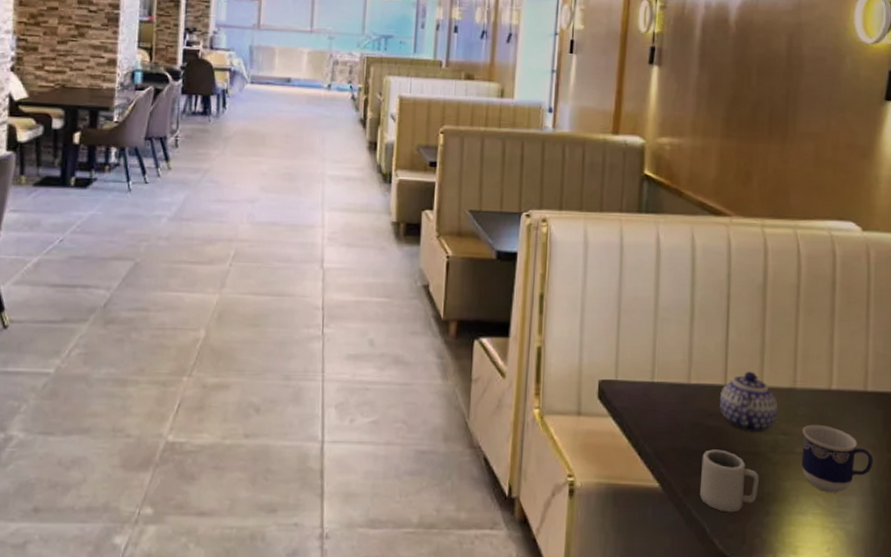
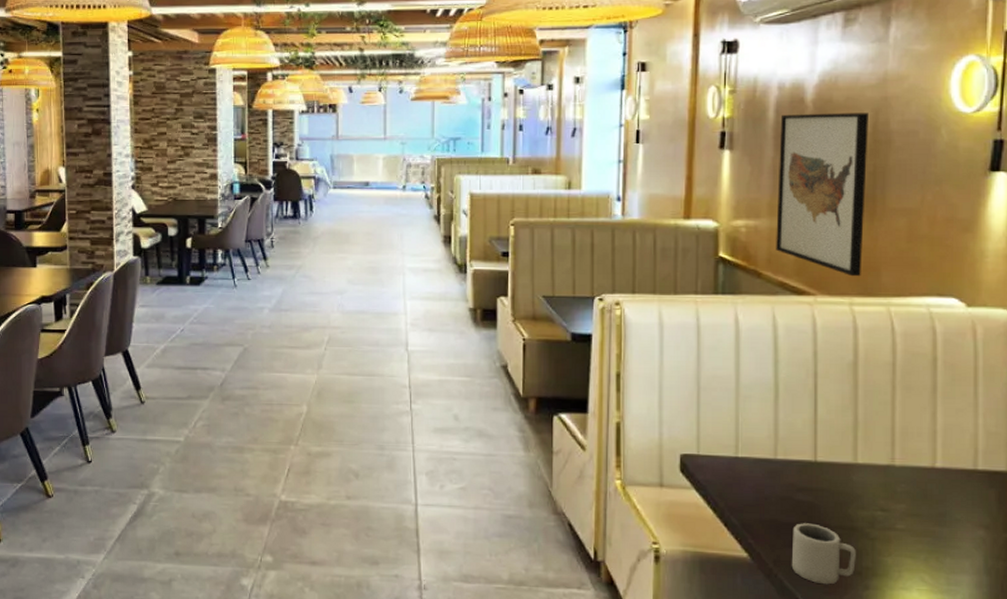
wall art: none [697,33,784,199] -> present [776,112,868,277]
teapot: present [720,371,778,431] -> none [810,448,875,507]
cup: present [801,424,873,493] -> none [904,501,987,571]

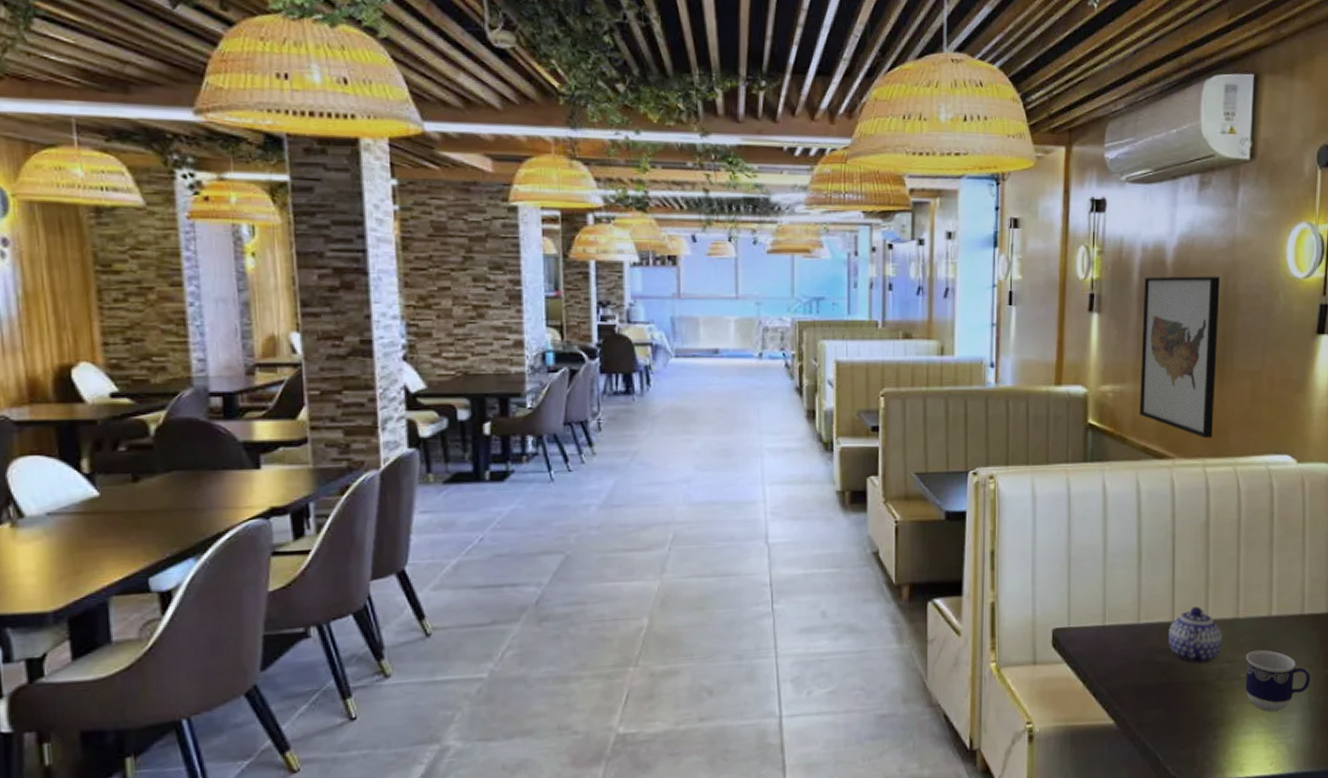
cup: present [791,523,857,585] -> none [1152,682,1208,741]
teapot: none [810,448,875,507] -> present [1169,606,1223,663]
cup: none [904,501,987,571] -> present [1246,649,1311,712]

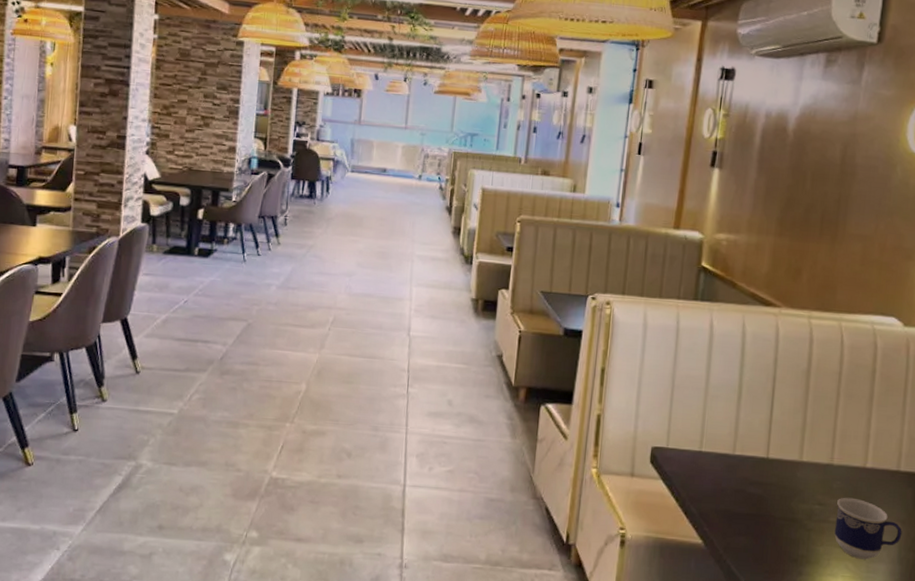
wall art: present [1140,276,1220,439] -> none [751,140,839,293]
teapot: present [1169,606,1223,663] -> none [761,447,816,501]

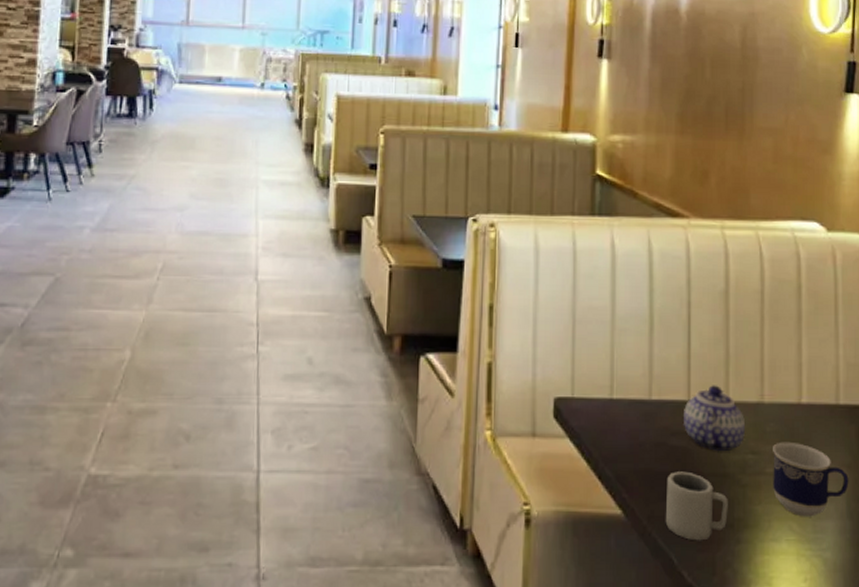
cup: none [738,514,795,570] -> present [665,471,729,541]
teapot: none [761,447,816,501] -> present [684,385,746,451]

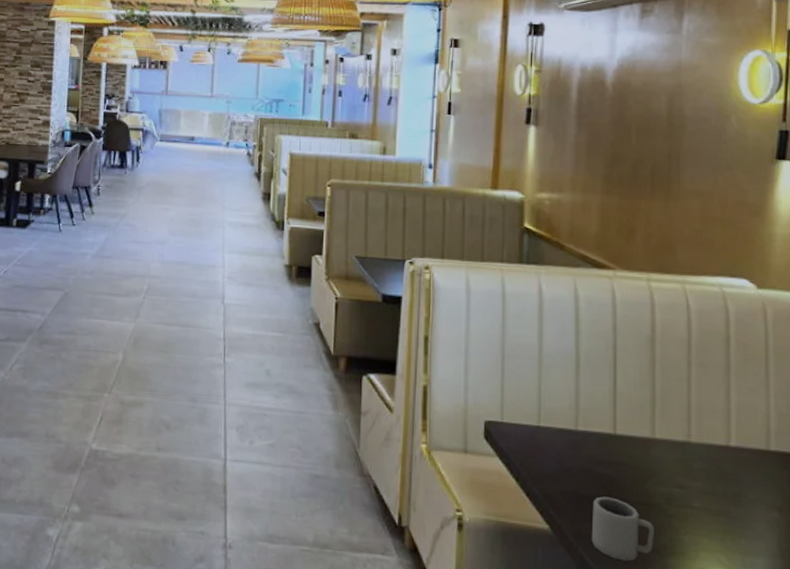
teapot: present [684,385,746,451] -> none [610,422,672,483]
cup: present [773,441,849,517] -> none [700,479,780,552]

